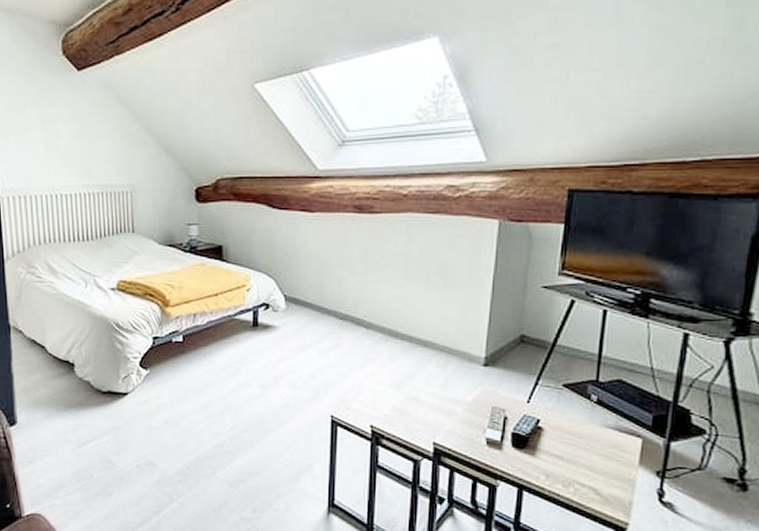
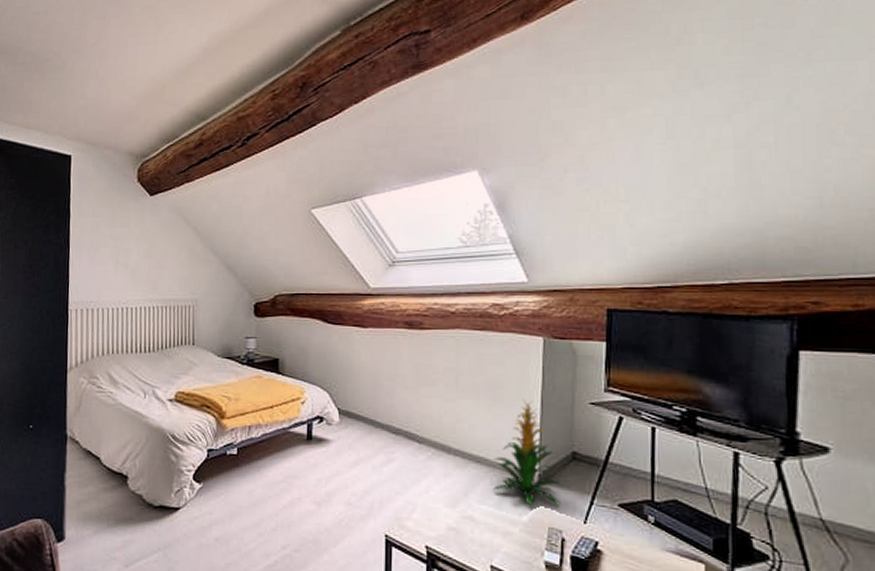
indoor plant: none [439,283,506,387] -> present [493,399,561,506]

